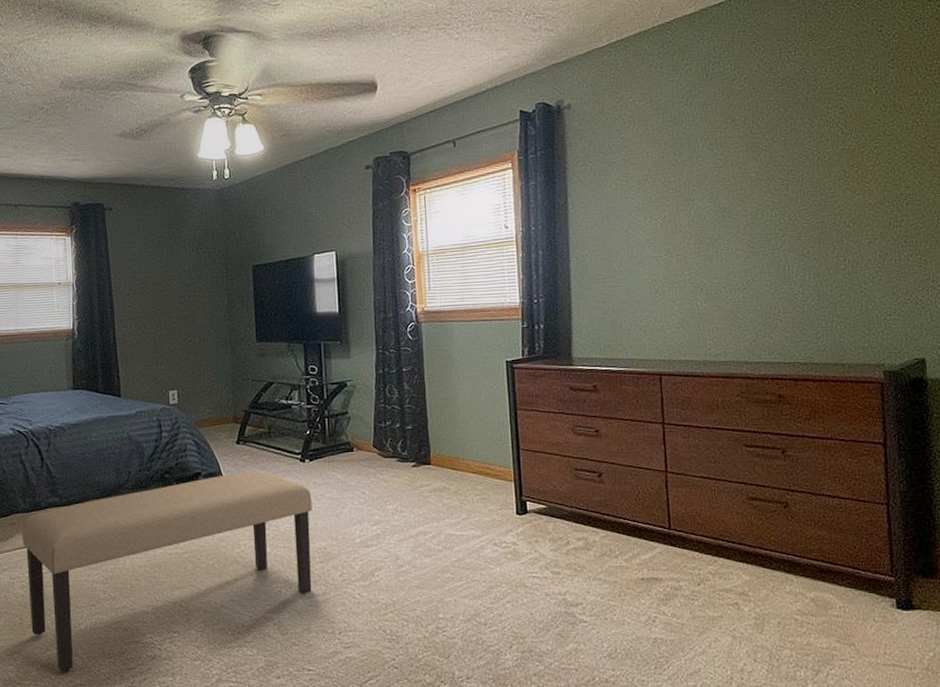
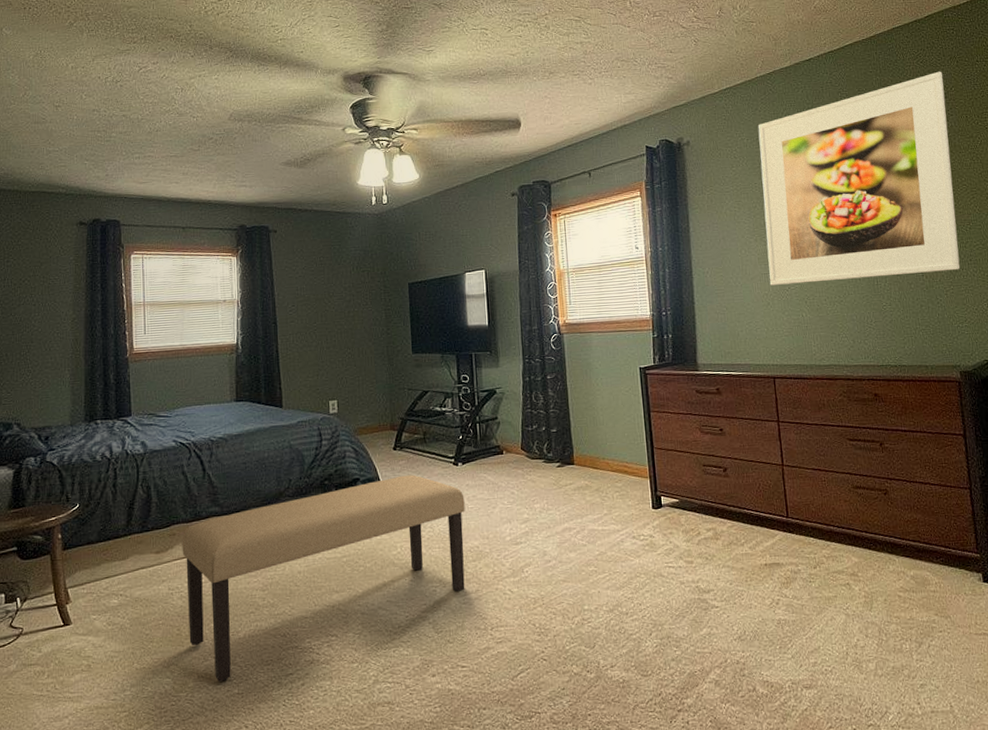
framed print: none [652,14,892,270] -> present [758,71,960,285]

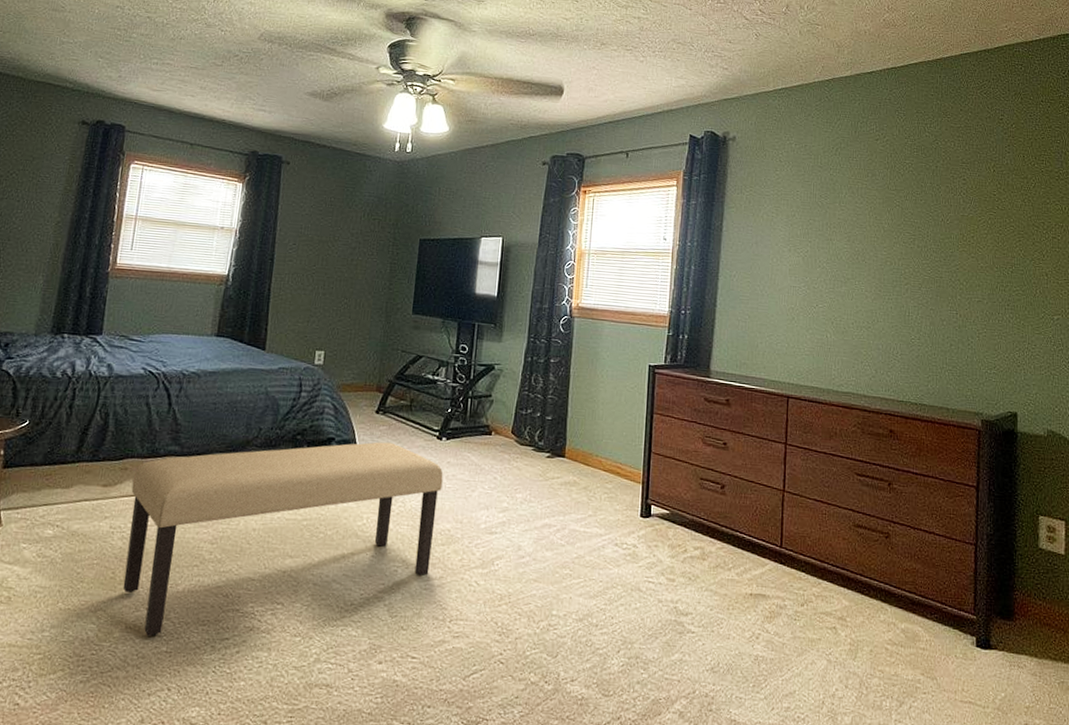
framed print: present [758,71,960,285] -> none [797,105,1005,314]

